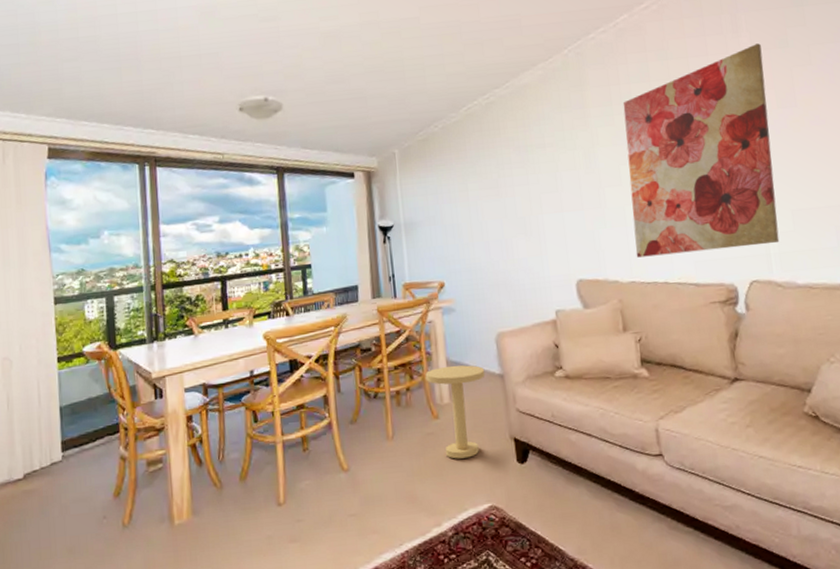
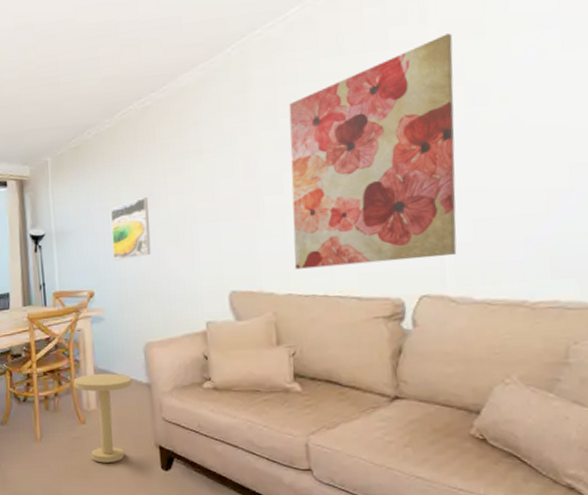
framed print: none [458,188,500,251] -> present [110,196,151,260]

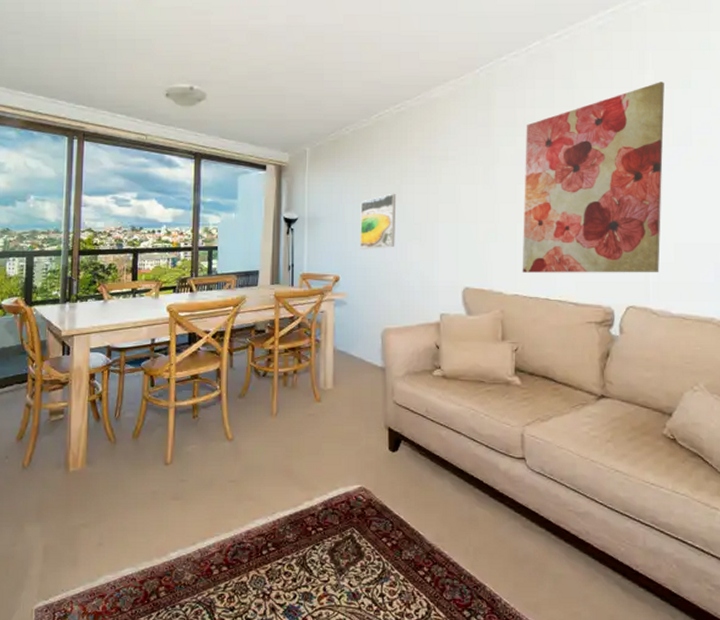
side table: present [73,373,133,463] -> none [313,355,368,441]

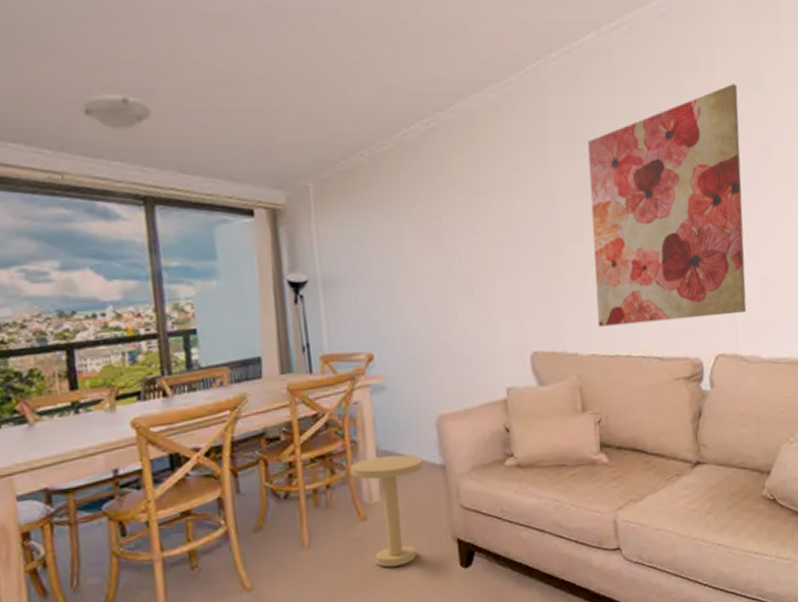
side table: none [313,355,368,441] -> present [350,454,424,568]
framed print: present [360,193,396,249] -> none [391,238,442,315]

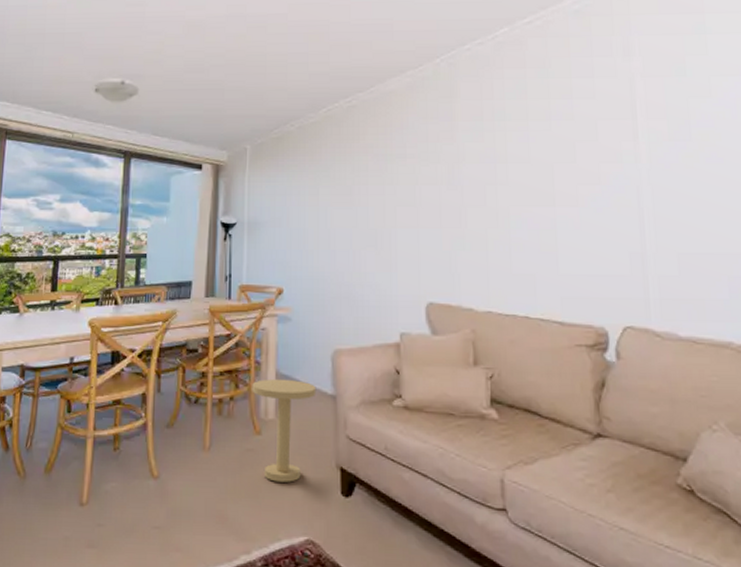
wall art: present [587,84,747,327] -> none [495,69,661,288]

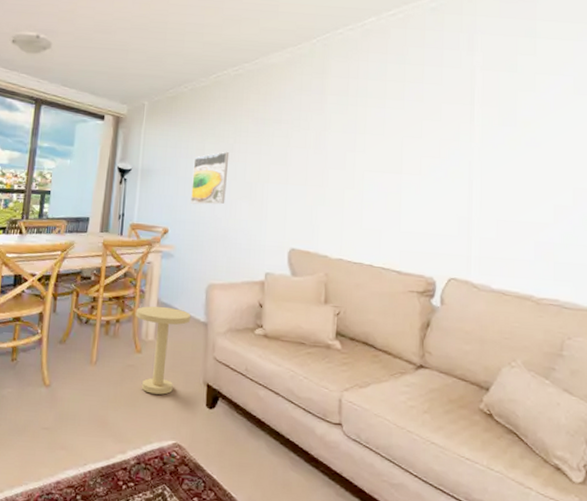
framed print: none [307,195,348,258] -> present [191,151,230,205]

